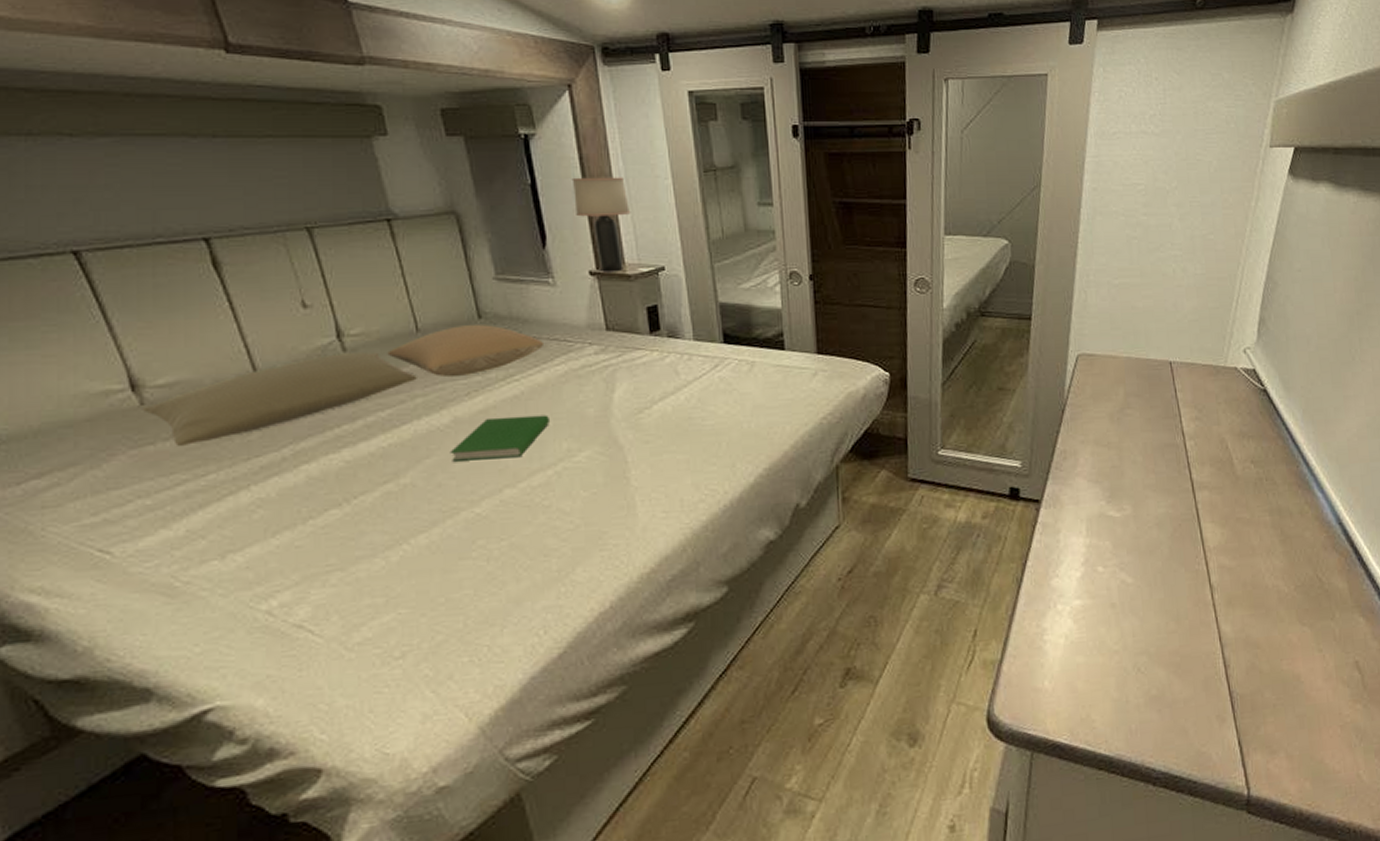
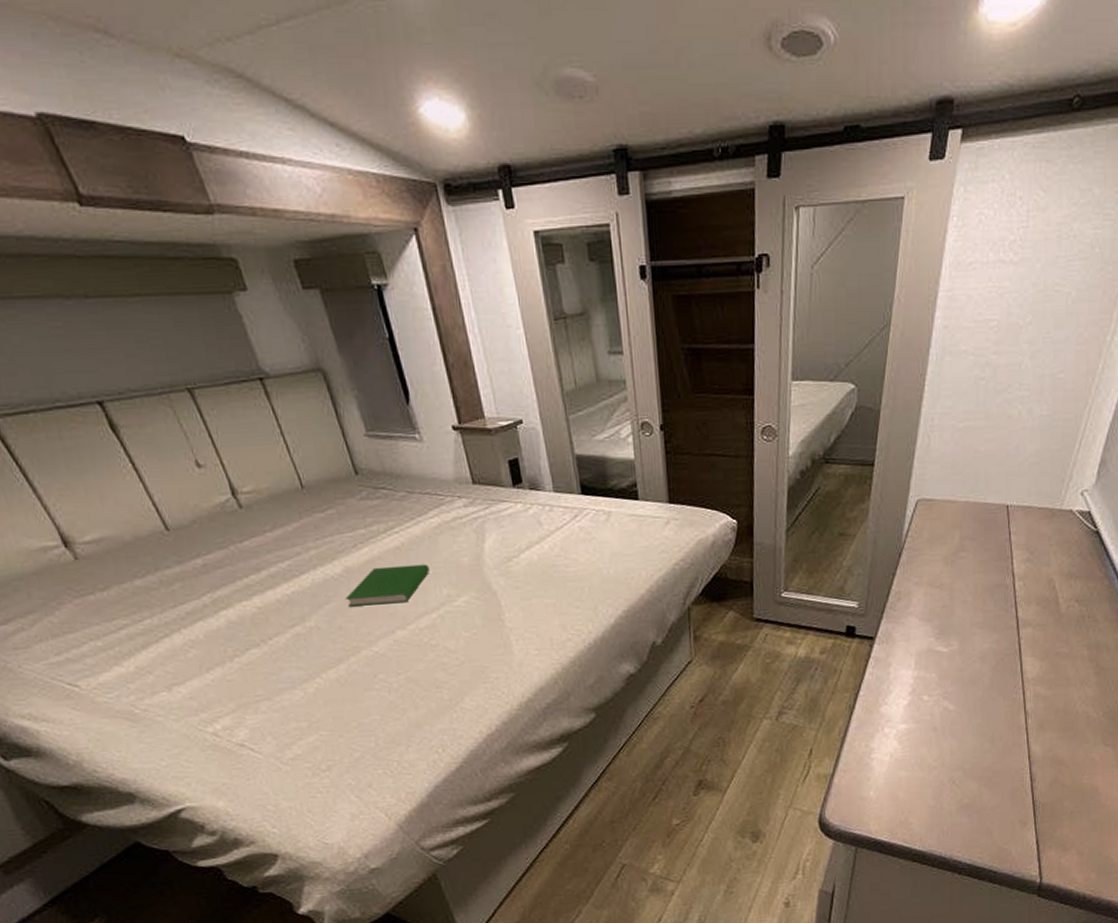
pillow: present [141,351,417,446] -> none [77,507,308,595]
pillow: present [387,324,545,378] -> none [278,480,418,531]
table lamp: present [571,177,631,272] -> none [427,327,487,427]

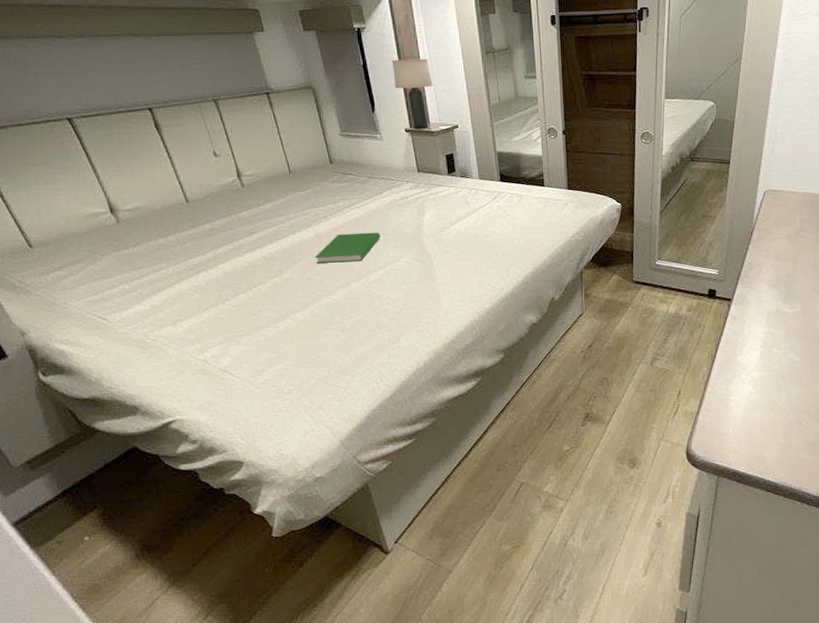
table lamp: none [427,327,487,427] -> present [391,58,434,130]

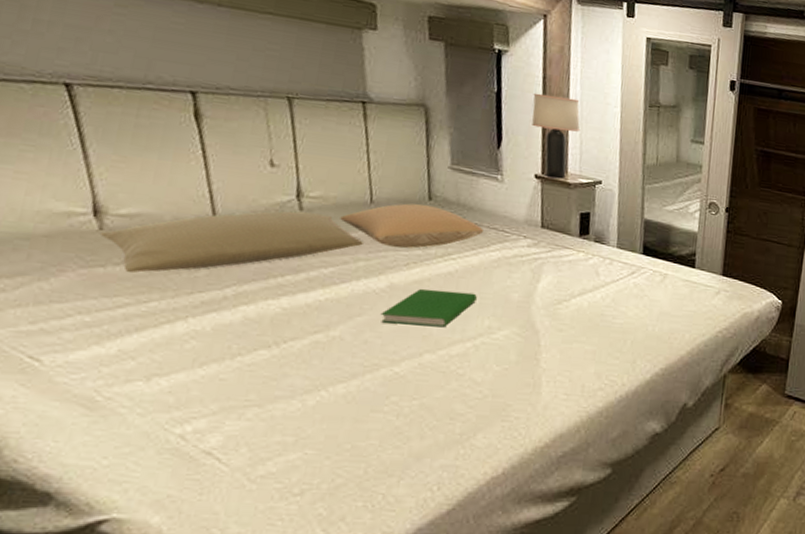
pillow: none [118,187,291,250] -> present [99,211,363,273]
pillow: none [271,167,376,205] -> present [340,203,484,249]

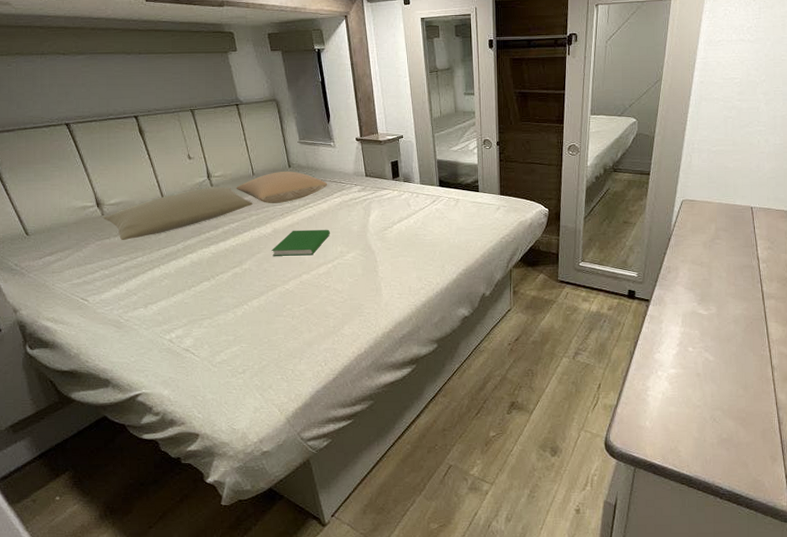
table lamp: present [532,93,581,179] -> none [346,76,383,139]

